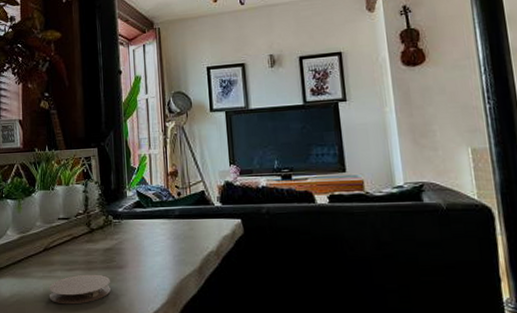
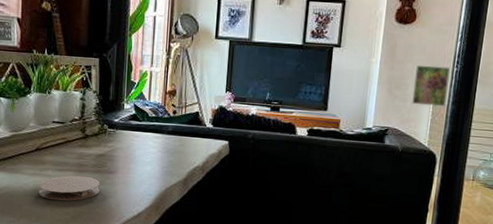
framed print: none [438,104,488,153] -> present [411,64,451,107]

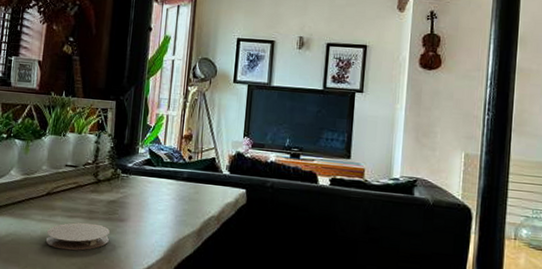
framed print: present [411,64,451,107] -> none [440,111,482,157]

